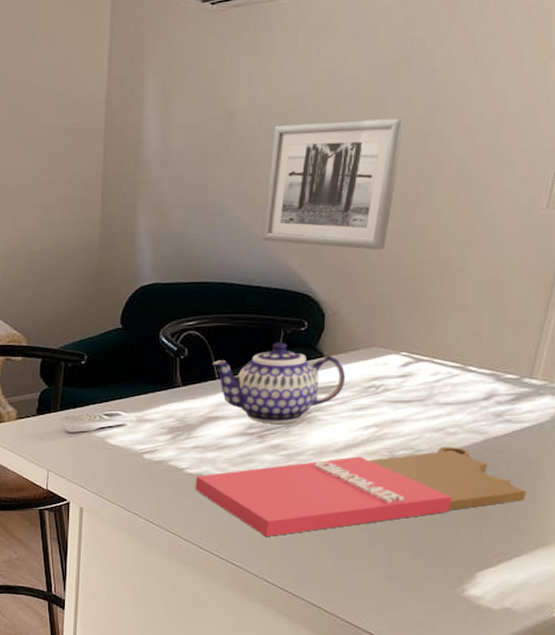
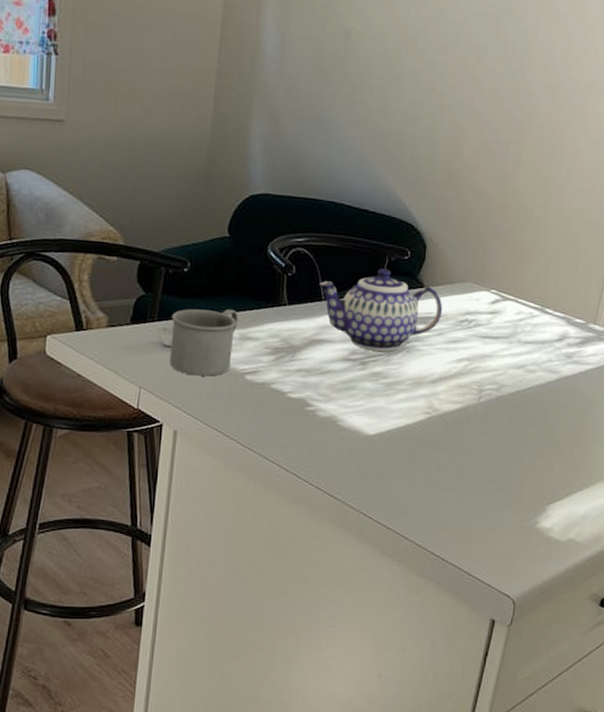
mug: none [72,394,134,458] -> present [169,309,238,377]
cutting board: present [195,447,527,536] -> none [296,383,589,467]
wall art: present [261,117,406,251] -> none [371,52,502,190]

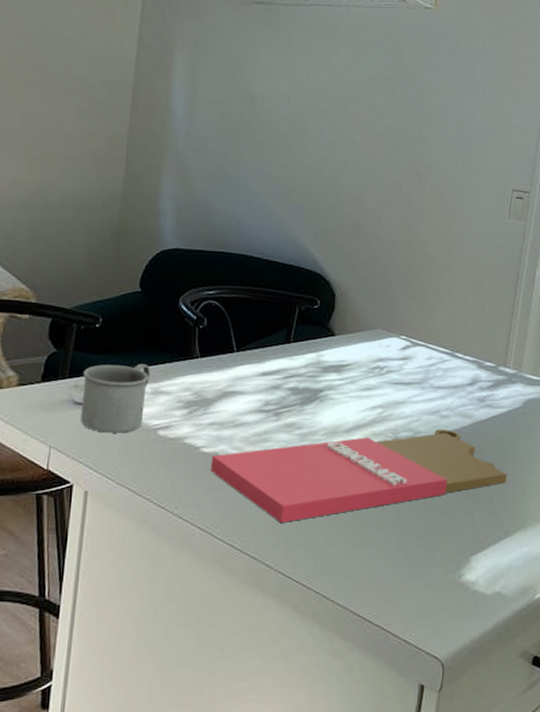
cutting board: none [296,383,589,467] -> present [210,429,507,523]
teapot: present [319,268,443,352] -> none [231,318,354,401]

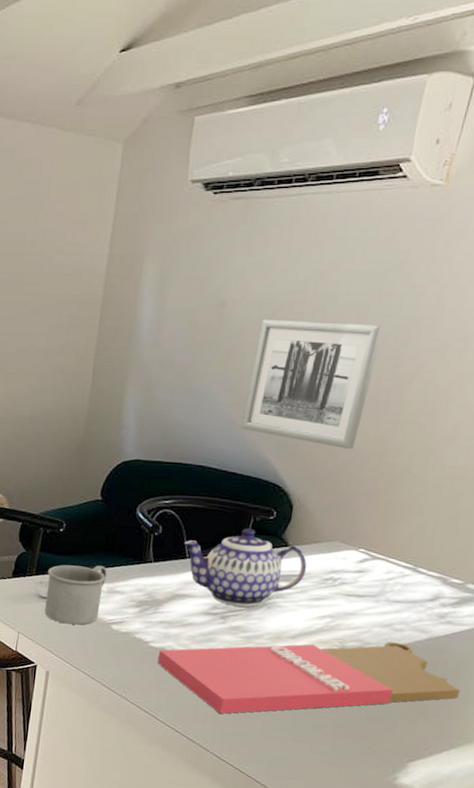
teapot: none [231,318,354,401] -> present [184,528,307,607]
wall art: none [278,113,400,239] -> present [240,318,385,450]

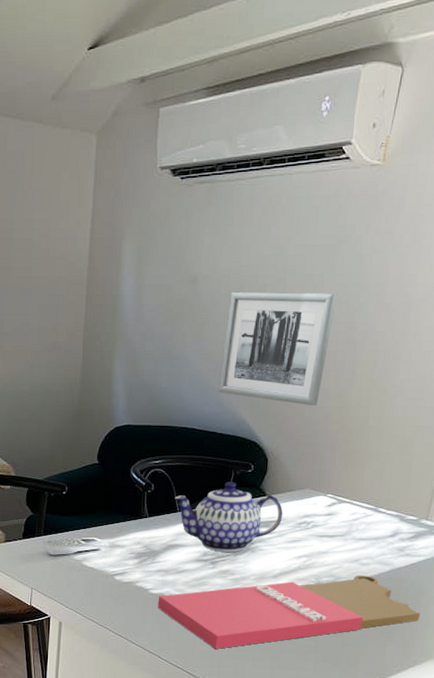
mug: present [44,565,107,625] -> none [54,523,108,578]

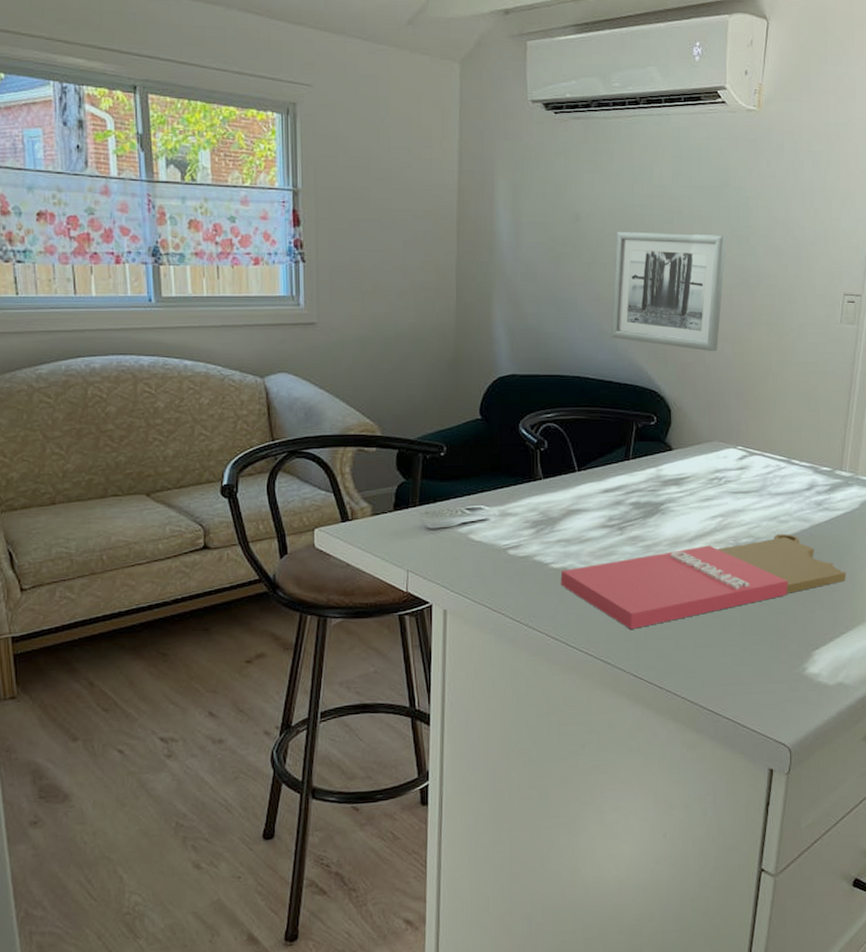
teapot: present [174,482,283,552] -> none [571,435,693,515]

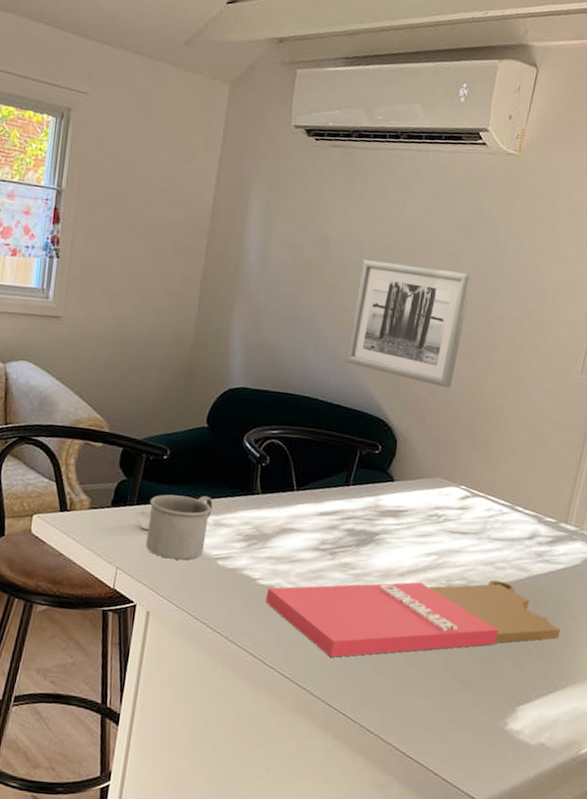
mug: none [432,487,497,555] -> present [146,494,213,560]

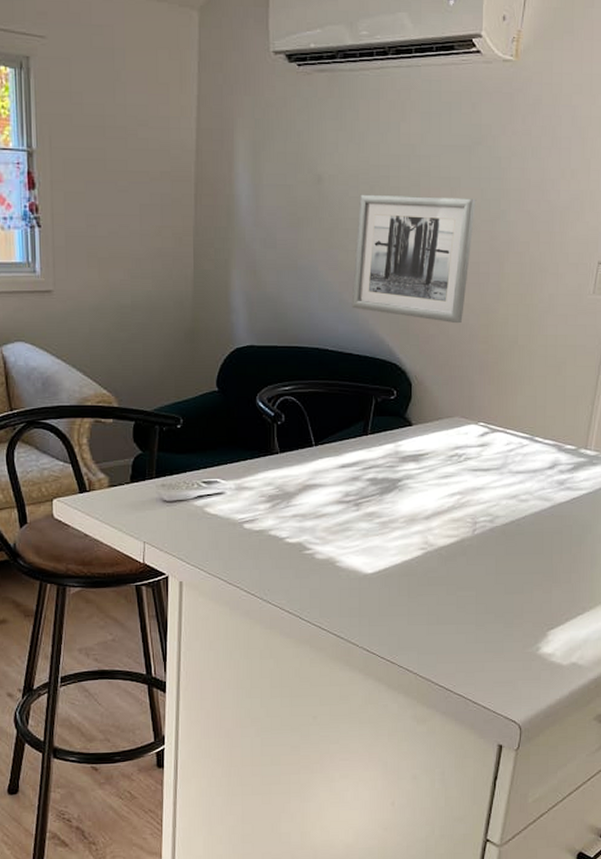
mug: present [146,494,213,560] -> none [168,461,233,528]
cutting board: present [265,580,561,657] -> none [295,513,586,605]

